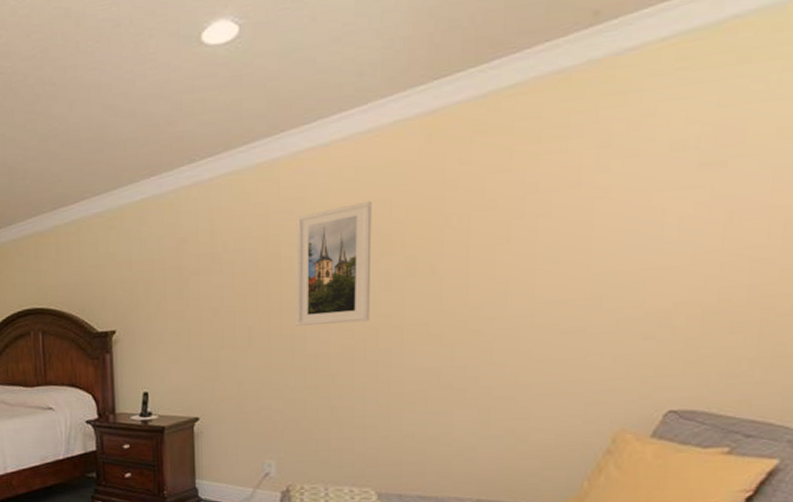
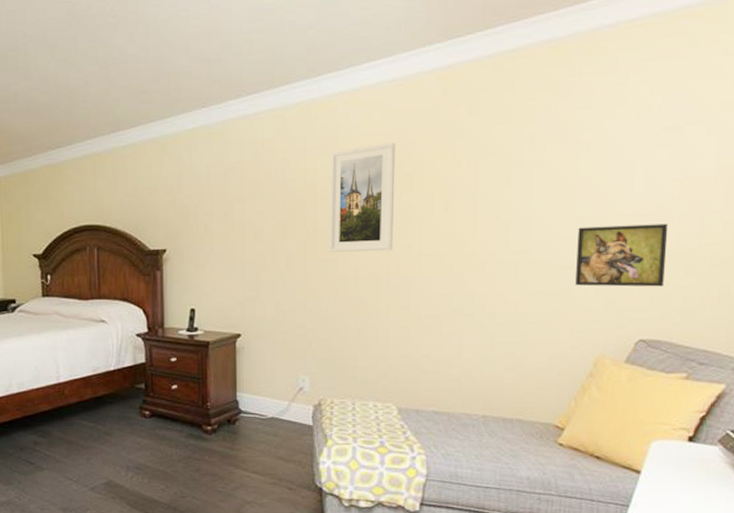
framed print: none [590,275,708,352] -> present [575,223,669,287]

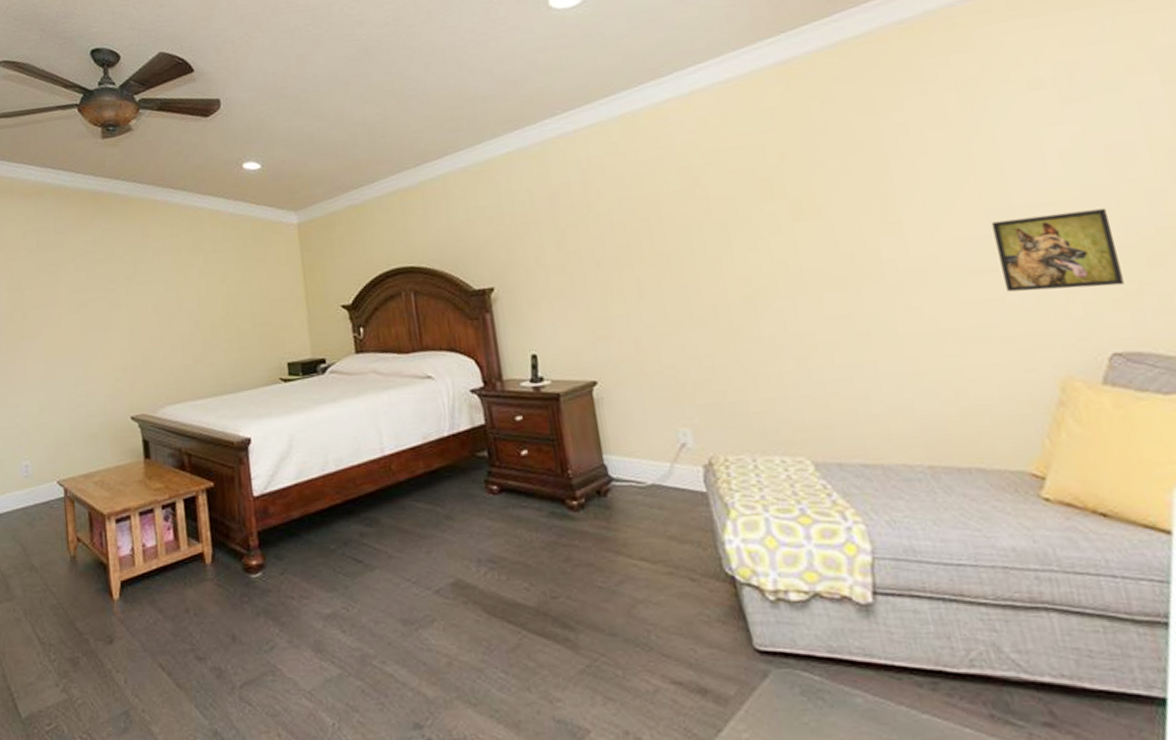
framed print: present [328,142,396,252] -> none [668,146,765,276]

